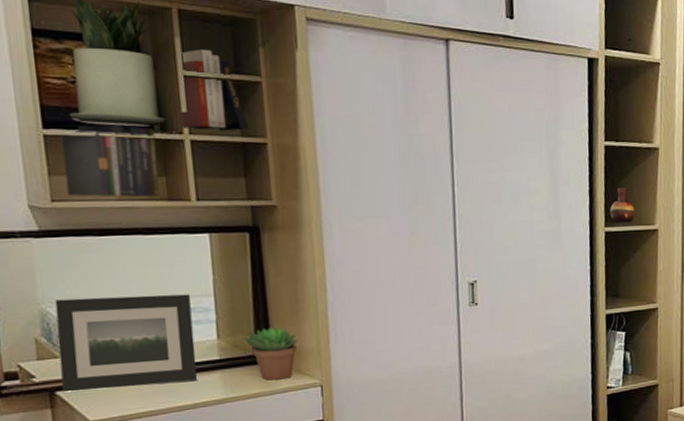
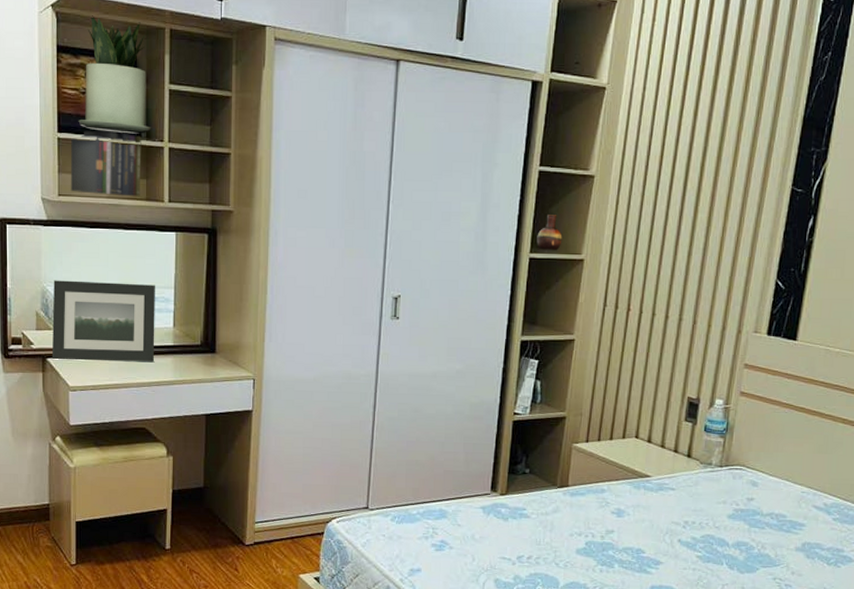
books: present [180,49,249,132] -> none [163,66,217,141]
succulent plant: present [242,326,300,381] -> none [193,321,240,369]

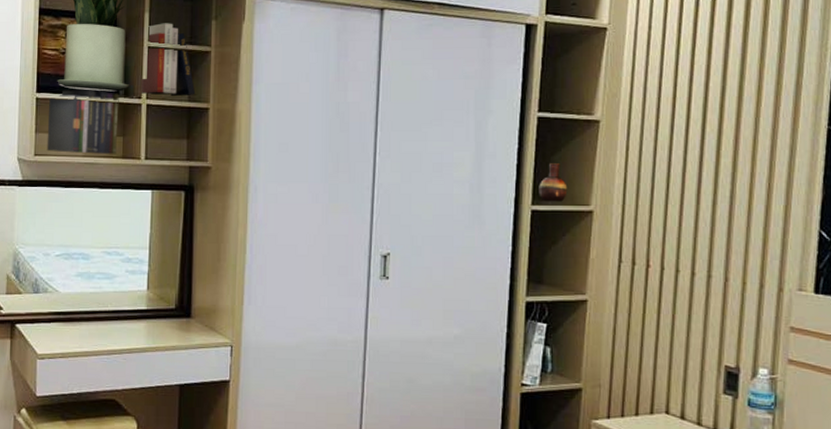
picture frame: present [51,280,155,361] -> none [20,242,129,327]
books: none [163,66,217,141] -> present [141,23,196,97]

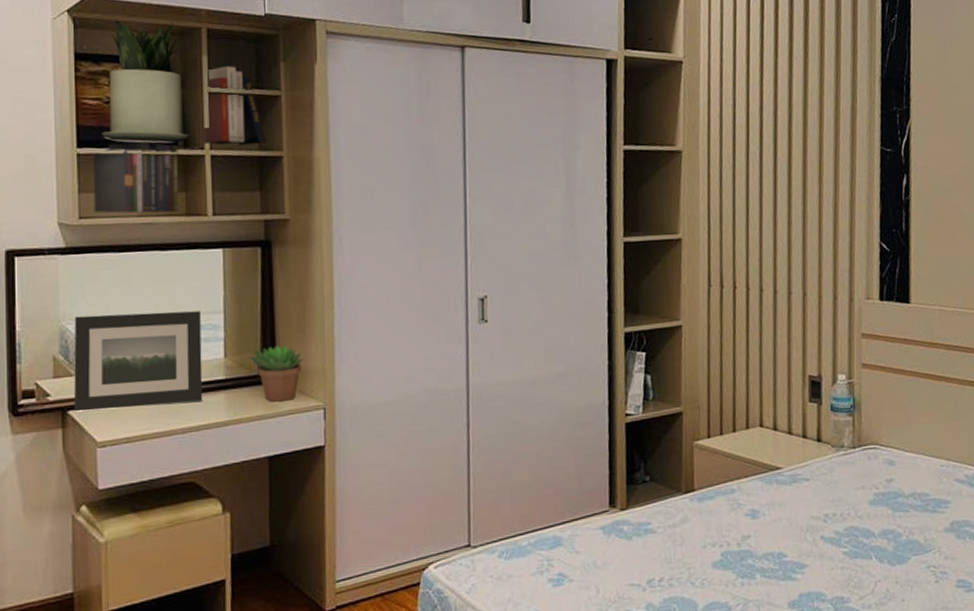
picture frame: none [20,242,129,327] -> present [73,311,203,412]
succulent plant: none [168,283,217,335] -> present [249,344,305,402]
vase: present [539,163,568,202] -> none [629,194,657,233]

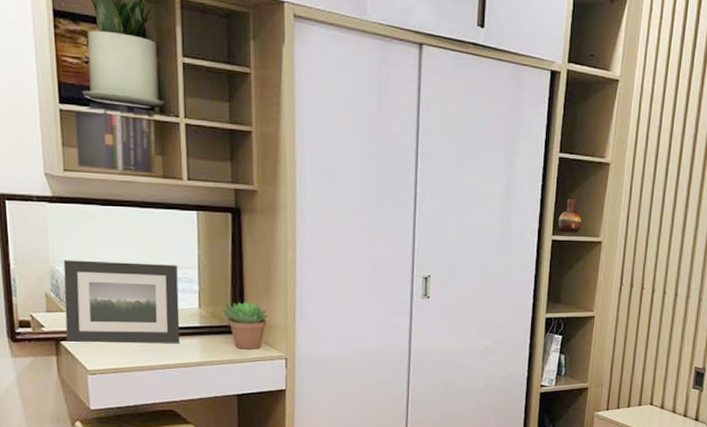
books: present [203,66,267,146] -> none [177,38,237,118]
vase: none [629,194,657,233] -> present [558,199,582,233]

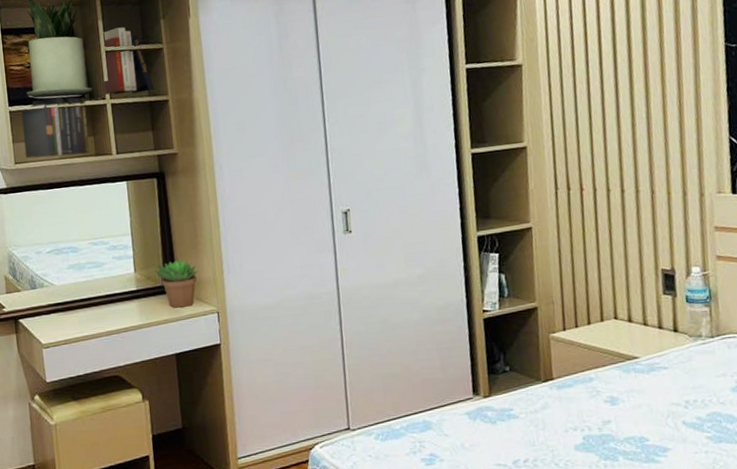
picture frame: present [63,260,180,344] -> none [18,234,120,320]
books: none [177,38,237,118] -> present [102,27,155,95]
vase: present [558,199,582,233] -> none [475,108,502,144]

